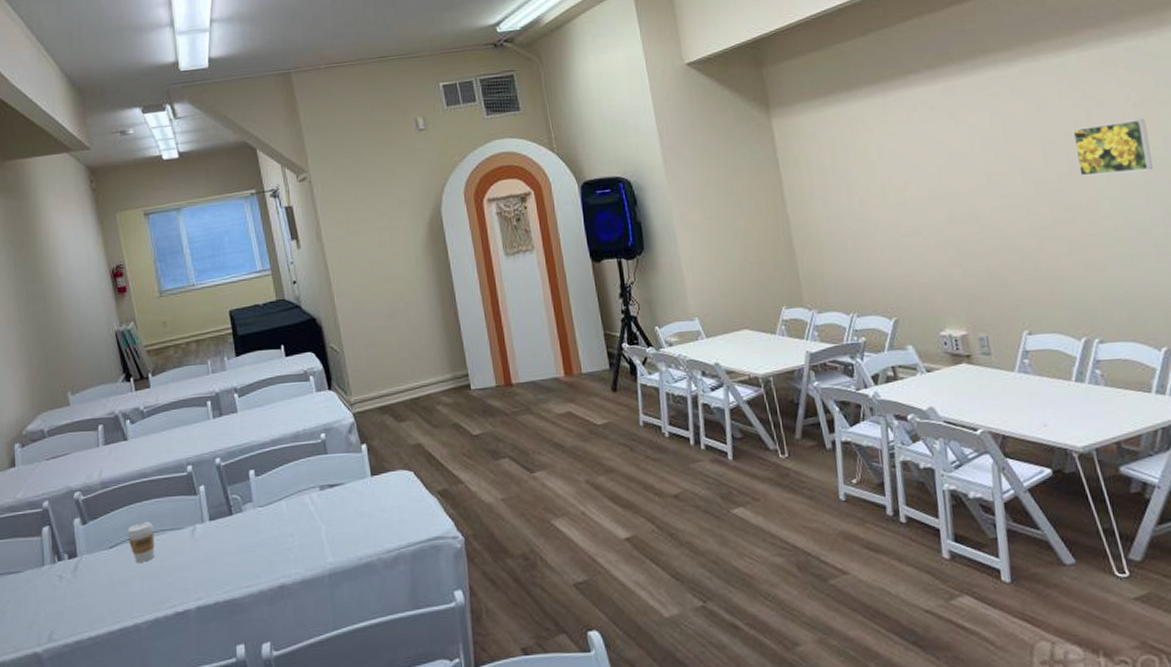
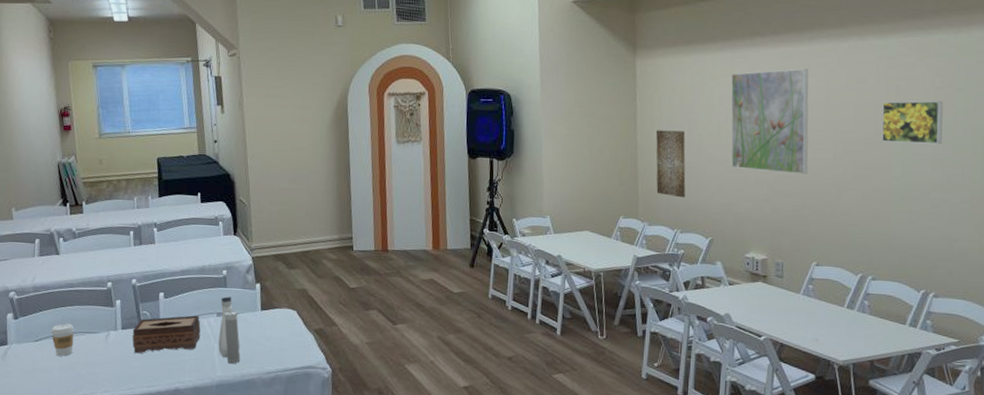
tissue box: none [222,492,303,548] -> present [132,315,201,354]
water bottle: none [322,464,354,547] -> present [218,296,241,365]
wall art: none [809,196,856,275] -> present [656,130,686,198]
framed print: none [887,103,999,232] -> present [731,68,809,174]

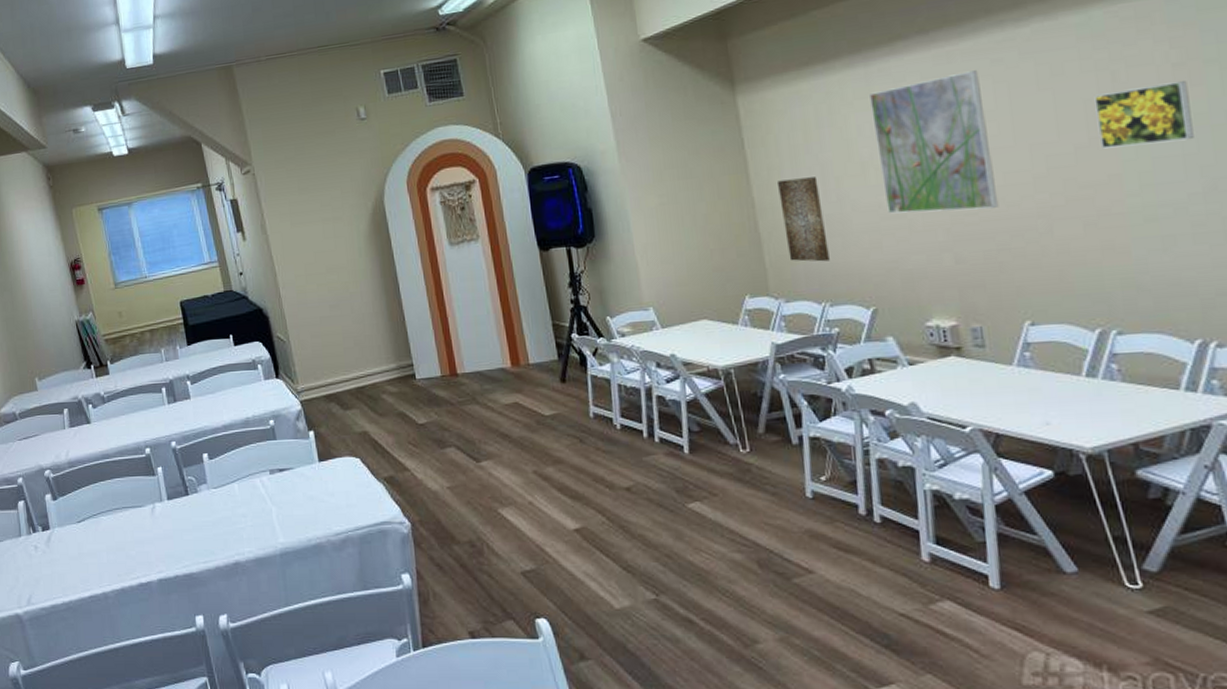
coffee cup: present [50,324,74,356] -> none [92,499,119,536]
tissue box: present [132,315,201,354] -> none [179,475,255,526]
water bottle: present [218,296,241,365] -> none [271,450,304,528]

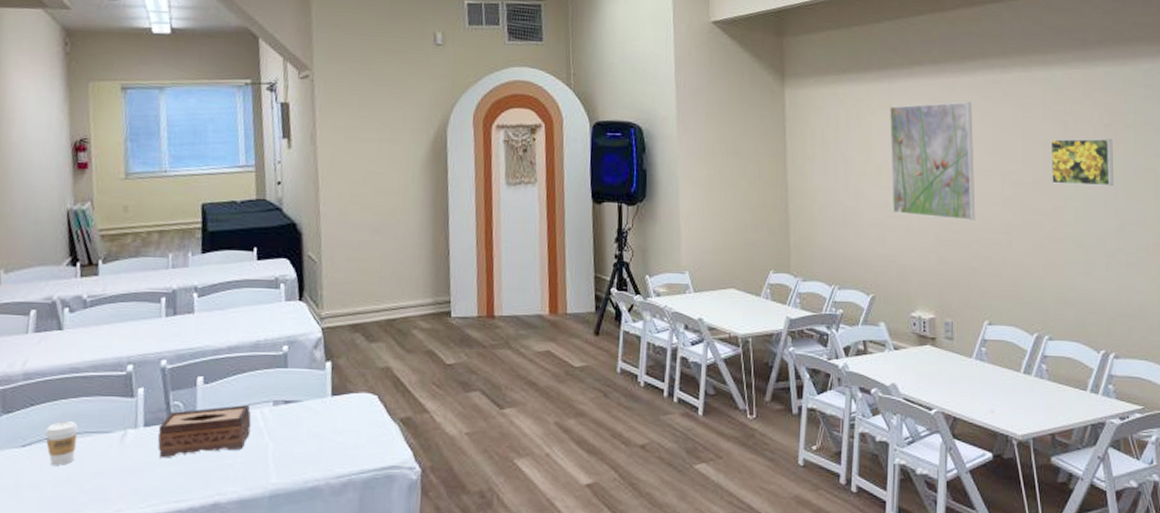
coffee cup: none [92,499,119,536] -> present [44,421,78,465]
tissue box: none [179,475,255,526] -> present [157,405,252,458]
wall art: present [778,177,830,262] -> none [809,170,843,248]

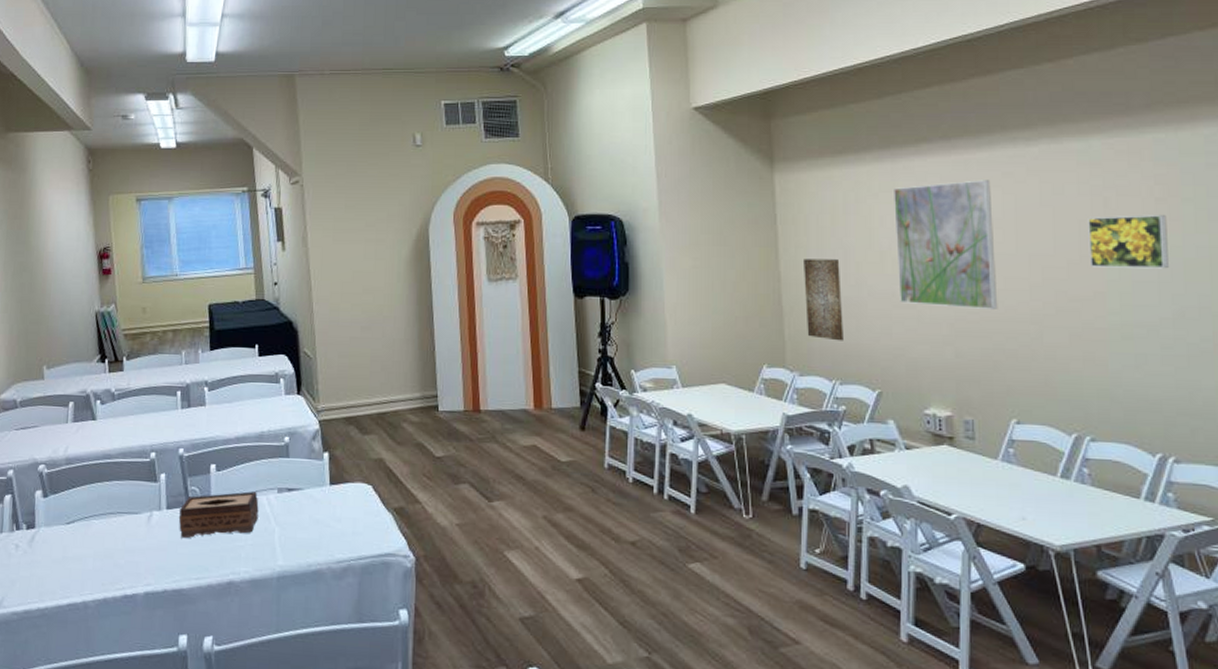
coffee cup: present [44,421,78,465] -> none [84,502,112,542]
wall art: none [809,170,843,248] -> present [804,259,843,341]

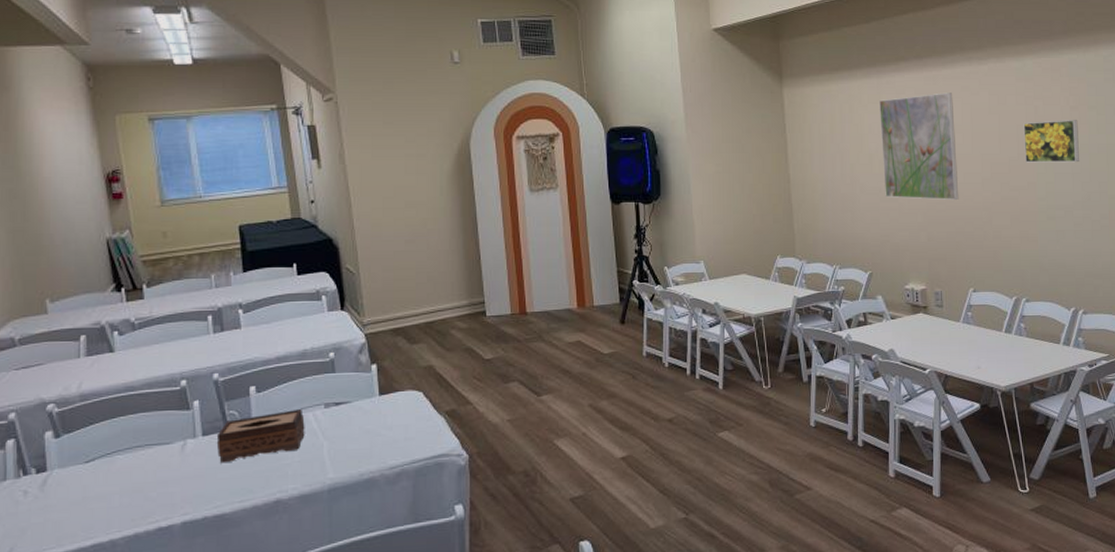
wall art: present [804,259,843,341] -> none [809,162,842,232]

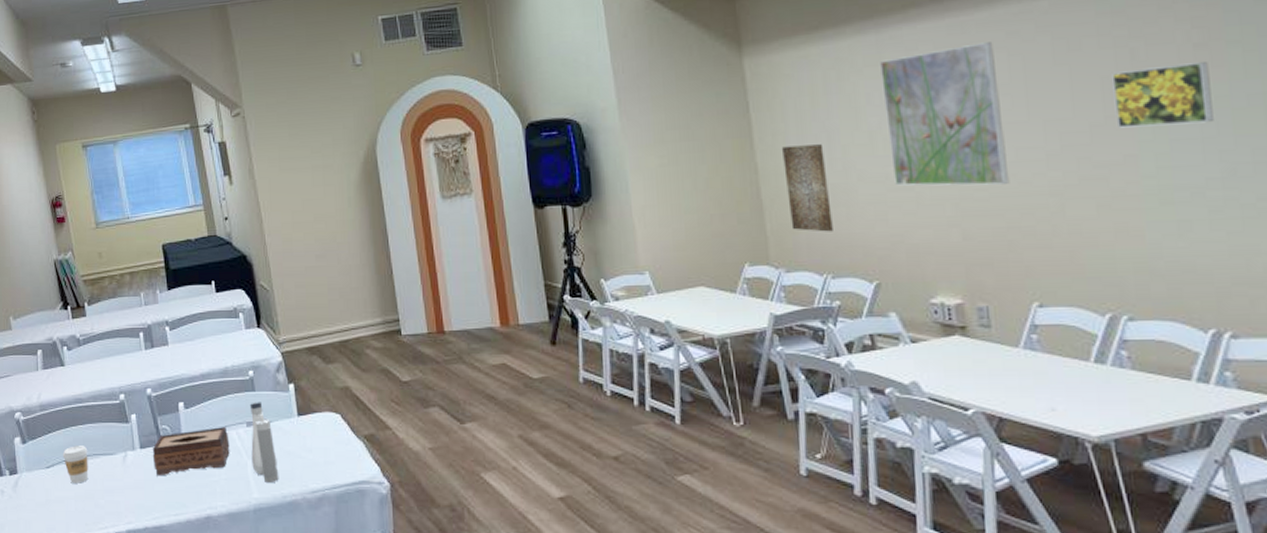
coffee cup: none [106,436,139,477] -> present [62,446,89,483]
water bottle: none [328,383,357,463] -> present [249,402,279,484]
wall art: none [809,162,842,232] -> present [782,144,833,232]

